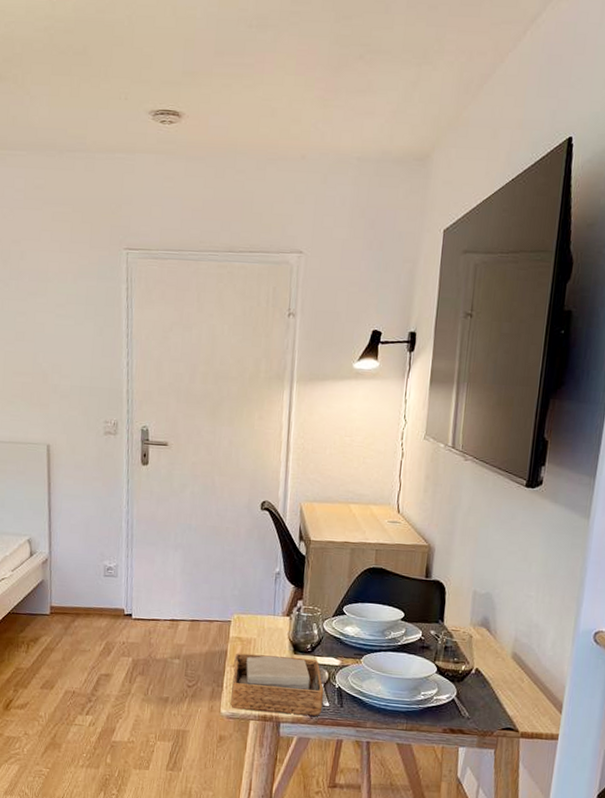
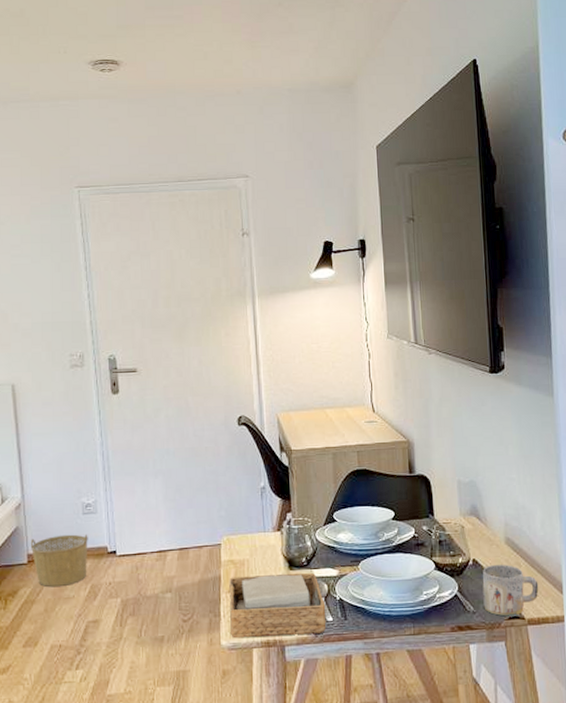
basket: none [53,592,107,640] -> present [30,534,88,588]
mug: none [479,676,539,728] -> present [482,565,539,617]

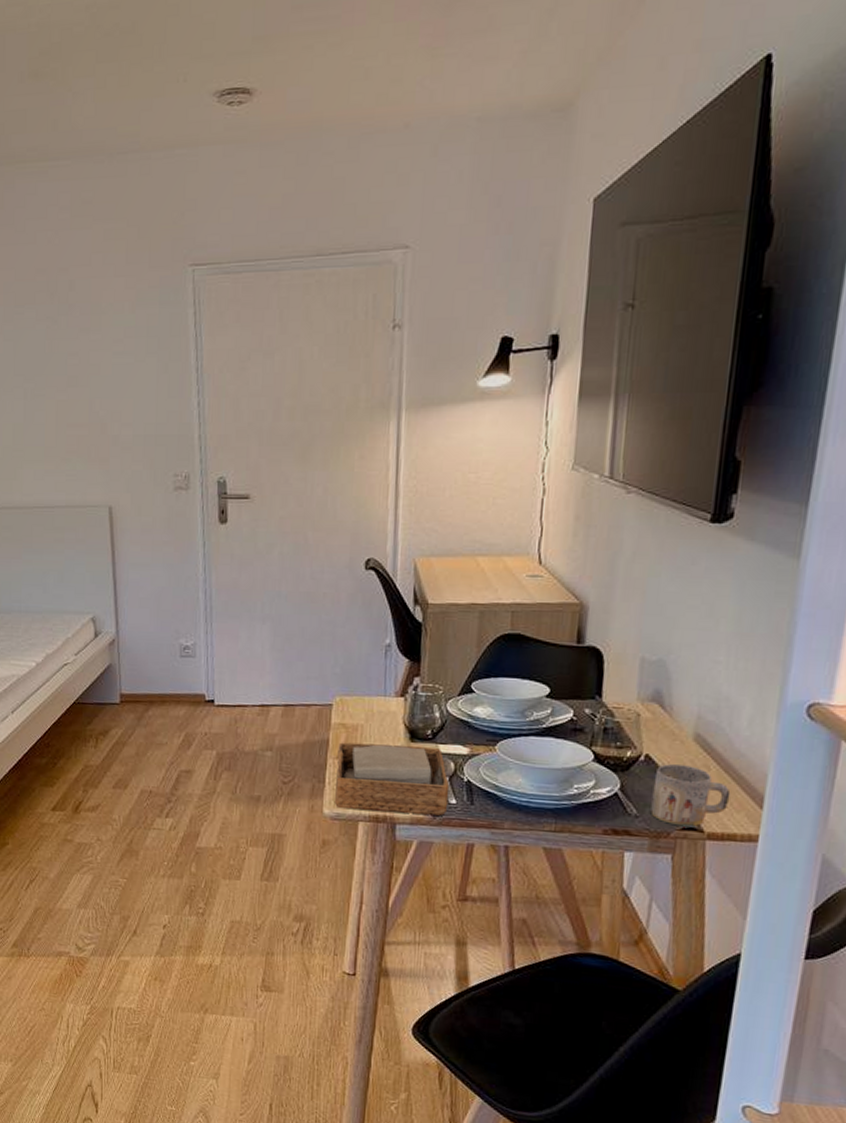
basket: present [30,534,88,588] -> none [123,677,185,732]

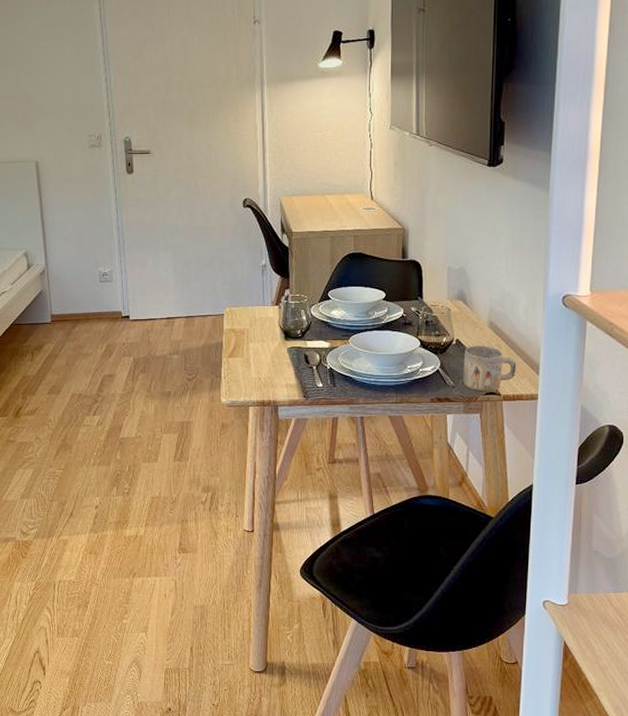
napkin holder: present [335,742,450,816] -> none [230,343,317,398]

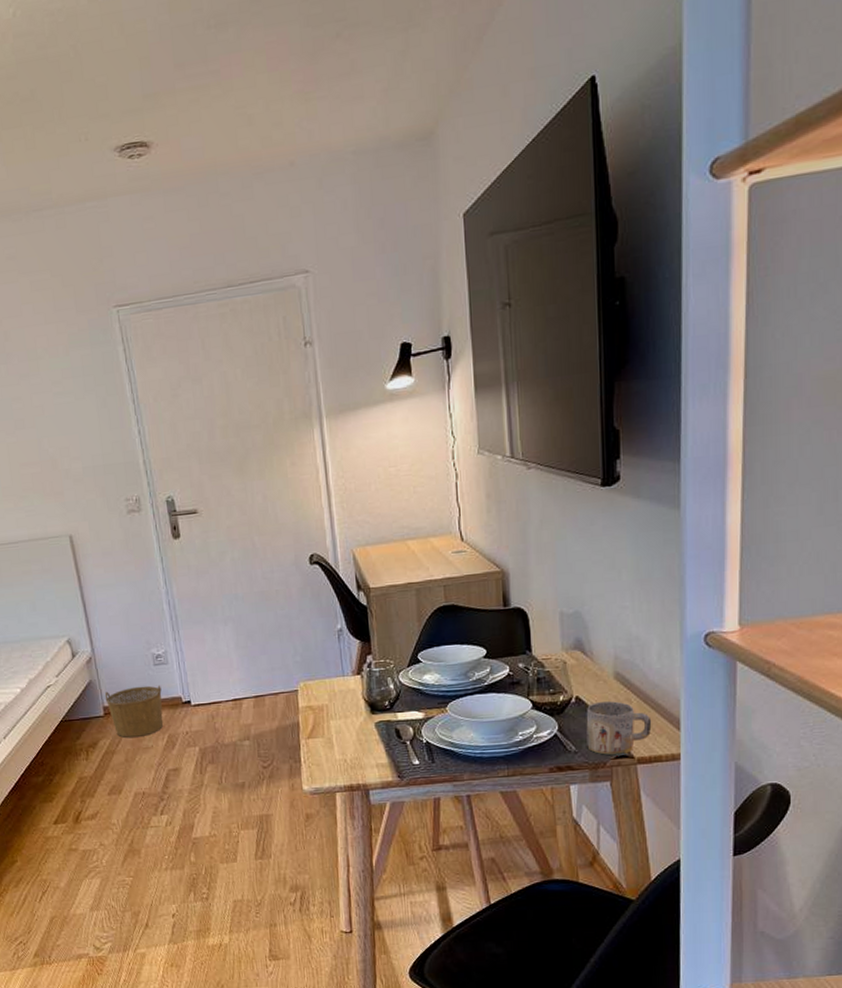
basket: none [53,299,105,345] -> present [104,686,164,738]

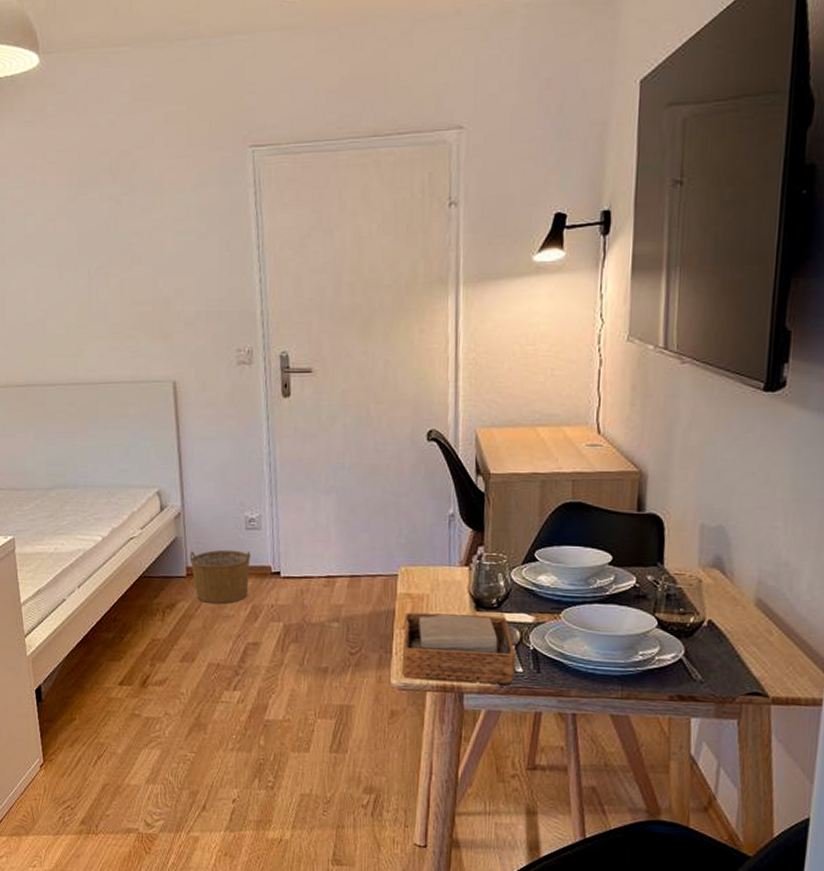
napkin holder: none [308,716,413,784] -> present [402,612,516,684]
mug: present [586,701,652,756] -> none [715,629,793,692]

